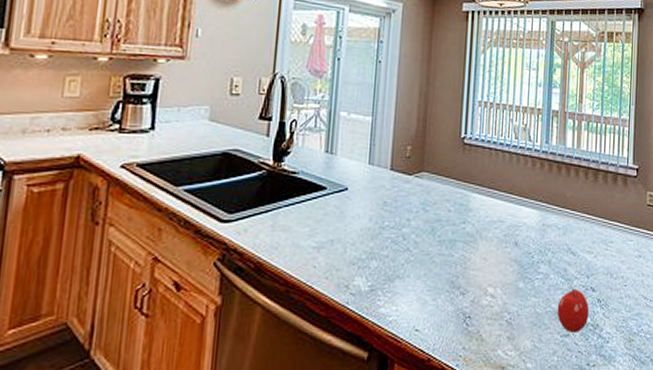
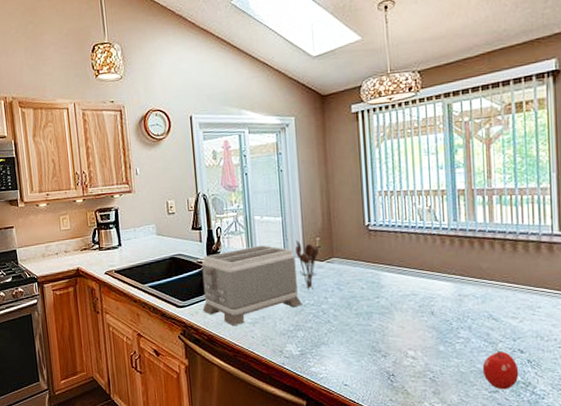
toaster: none [254,148,381,251] -> present [201,245,302,326]
utensil holder: none [382,147,408,208] -> present [295,240,319,289]

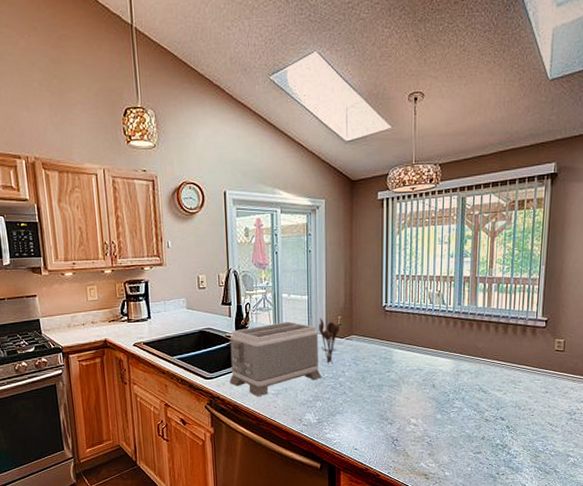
apple: present [482,351,519,390] -> none [470,419,499,451]

